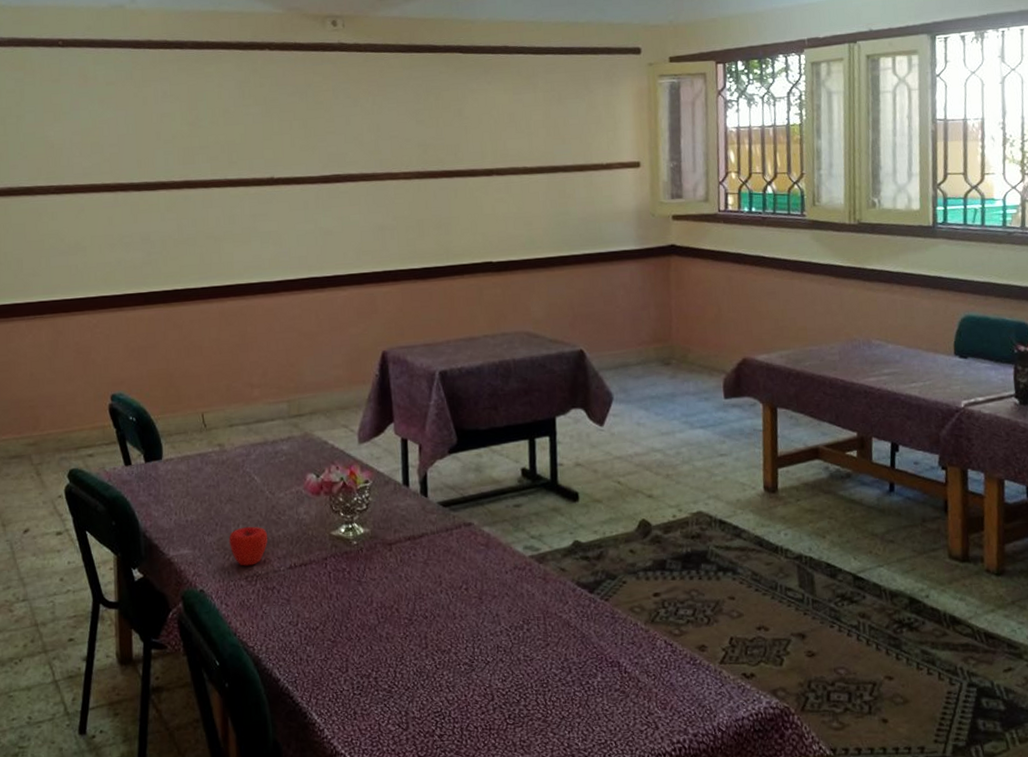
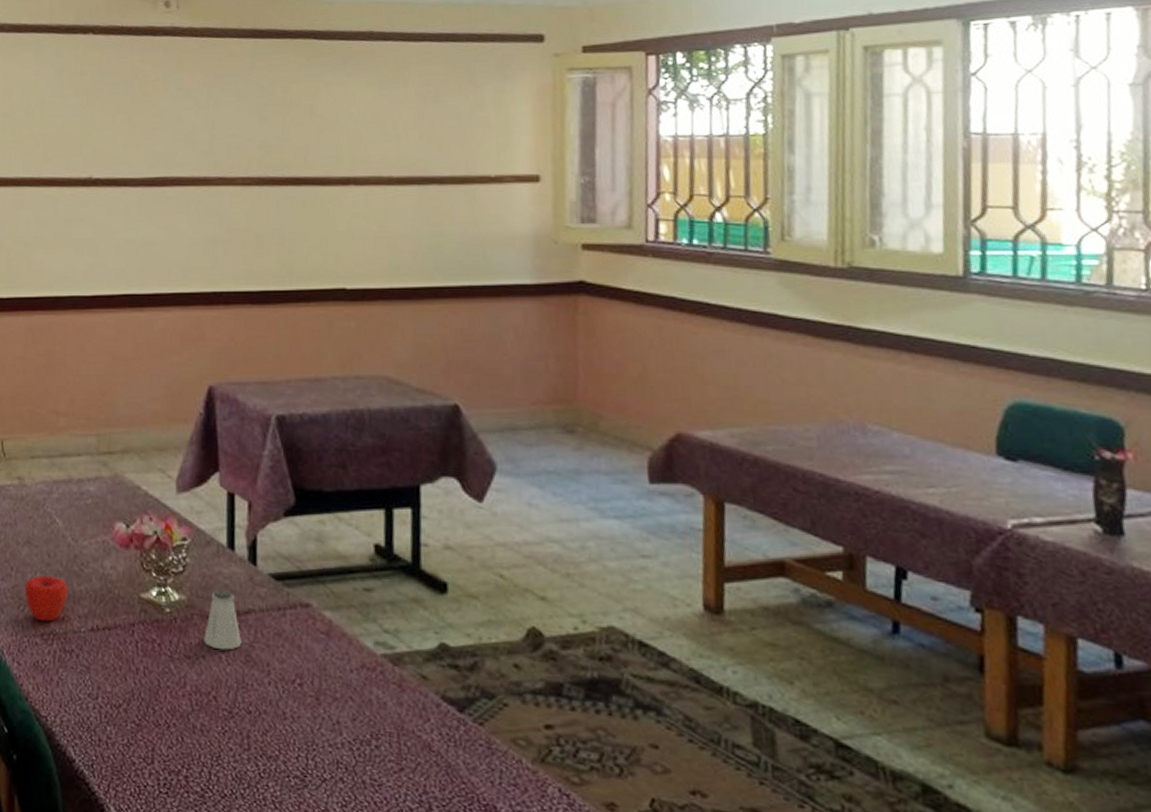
saltshaker: none [386,518,418,570] -> present [204,588,242,650]

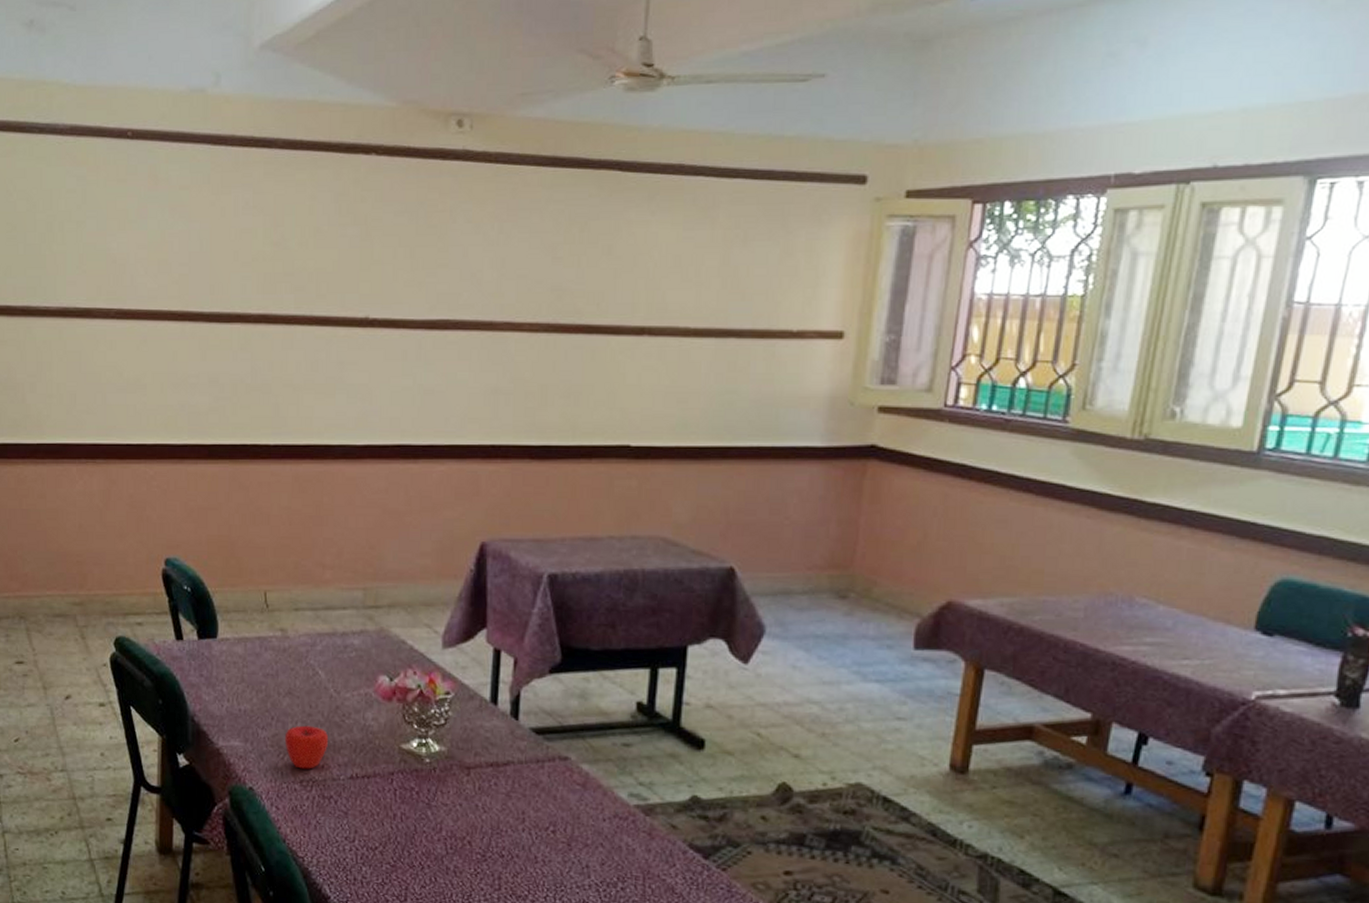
saltshaker: present [204,588,242,650] -> none [461,740,499,799]

